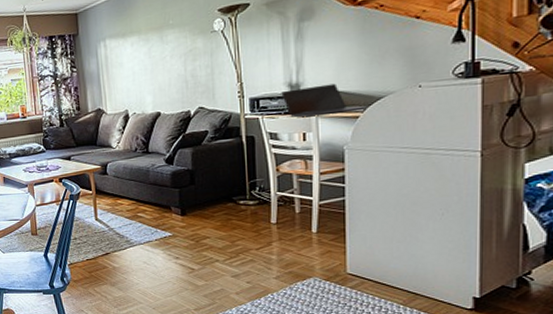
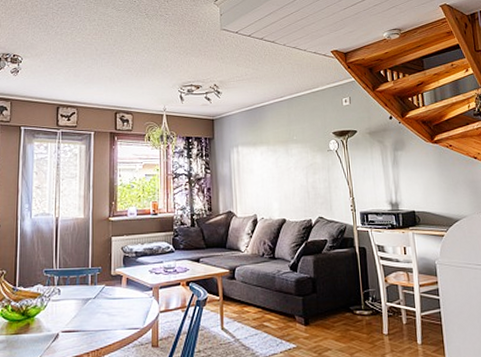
laptop: present [281,83,367,118] -> none [385,205,449,233]

